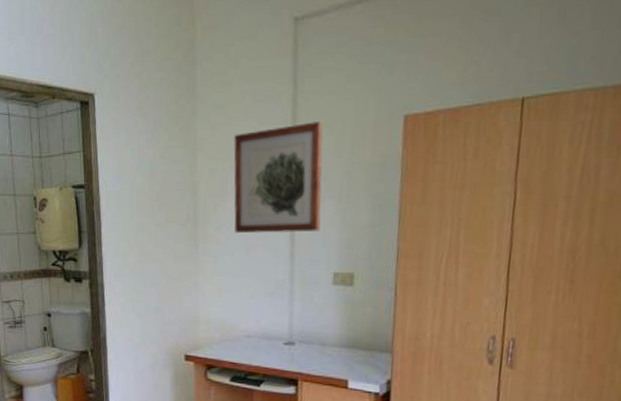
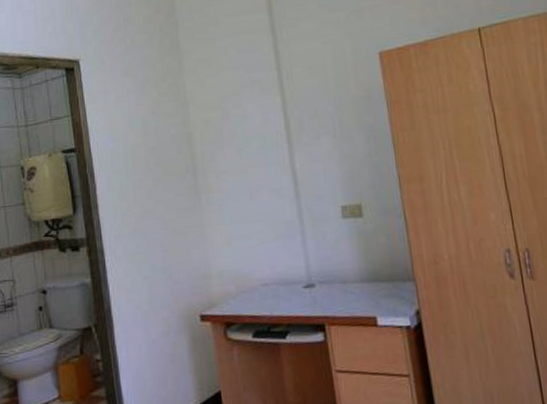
wall art: present [234,122,324,234] -> none [223,65,320,179]

